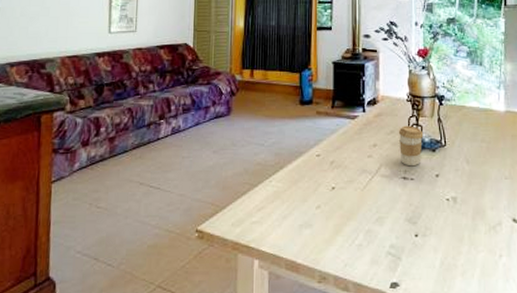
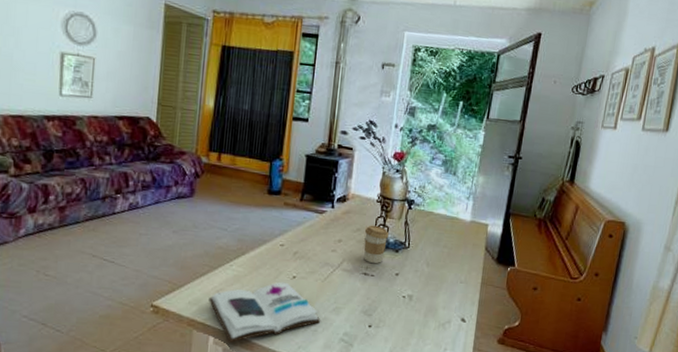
book: none [251,194,365,266] -> present [209,281,321,343]

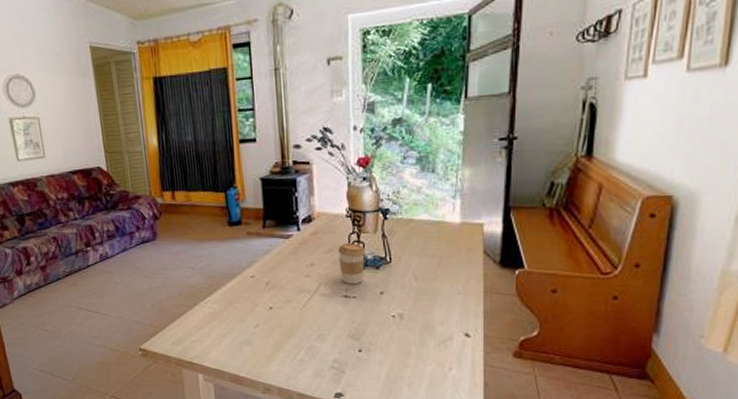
book: present [209,281,321,343] -> none [191,314,307,379]

